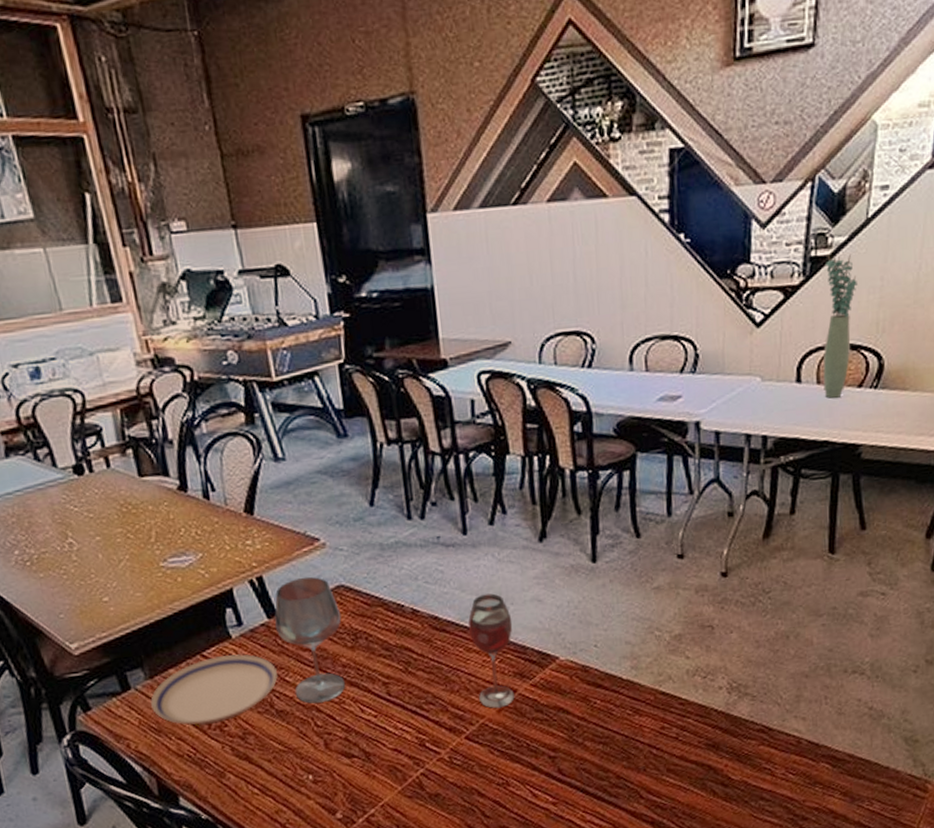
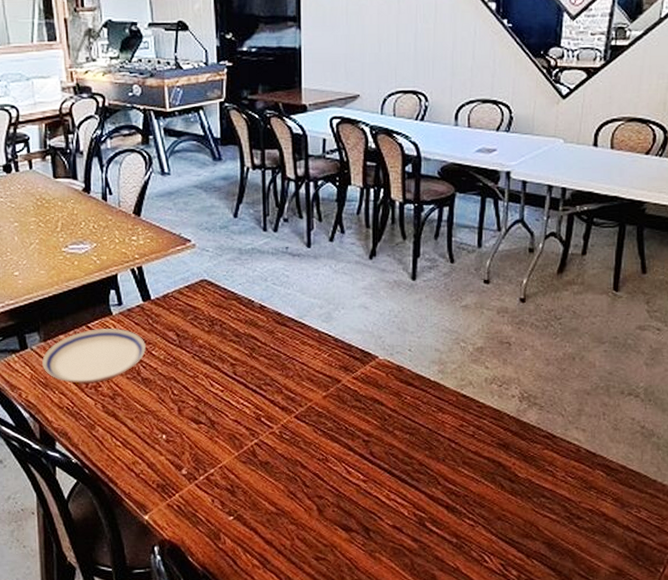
wine glass: present [274,577,346,704] -> none [148,270,202,375]
wineglass: present [468,593,514,708] -> none [305,298,342,394]
vase: present [823,254,857,398] -> none [616,44,649,161]

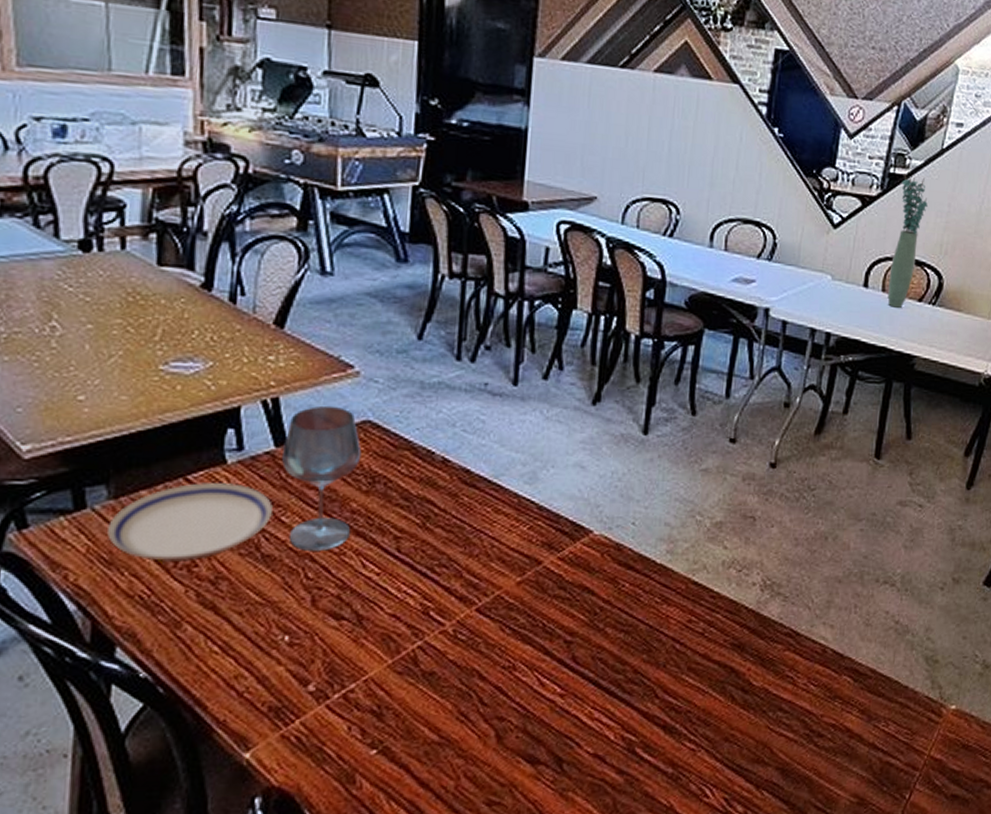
wine glass: none [148,270,202,375] -> present [281,405,362,551]
vase: none [616,44,649,161] -> present [887,174,928,308]

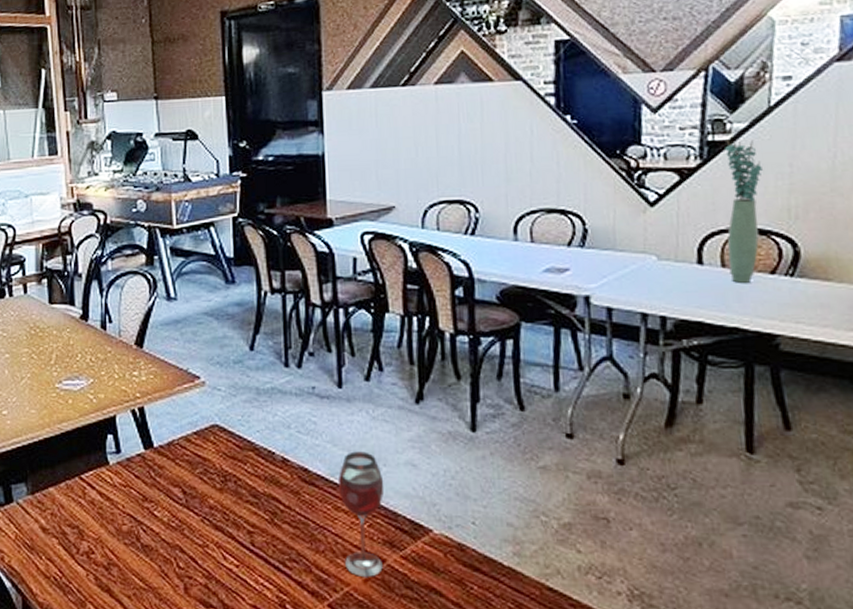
plate: present [107,483,274,563] -> none [29,481,148,550]
wine glass: present [281,405,362,551] -> none [150,412,213,543]
wineglass: none [499,452,550,579] -> present [338,451,385,577]

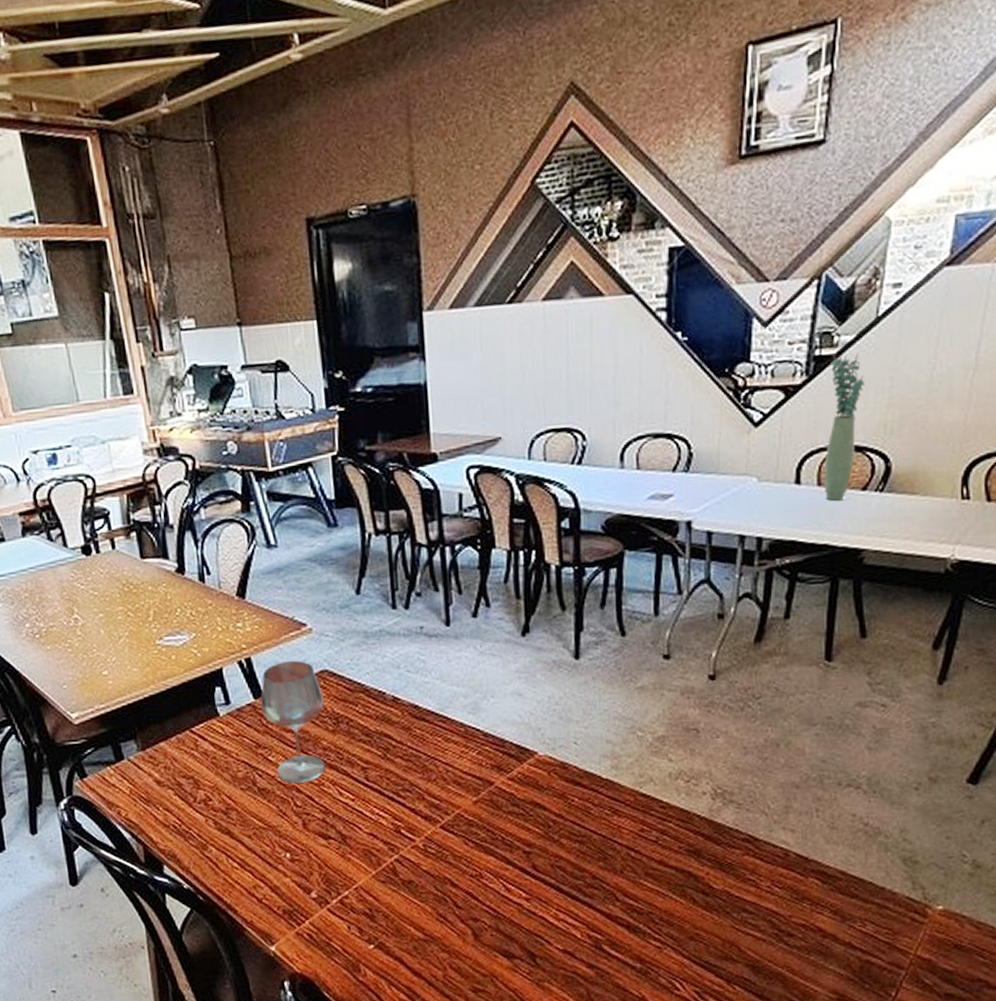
wine glass: none [150,412,213,543] -> present [260,660,326,784]
wineglass: present [338,451,385,577] -> none [447,685,492,799]

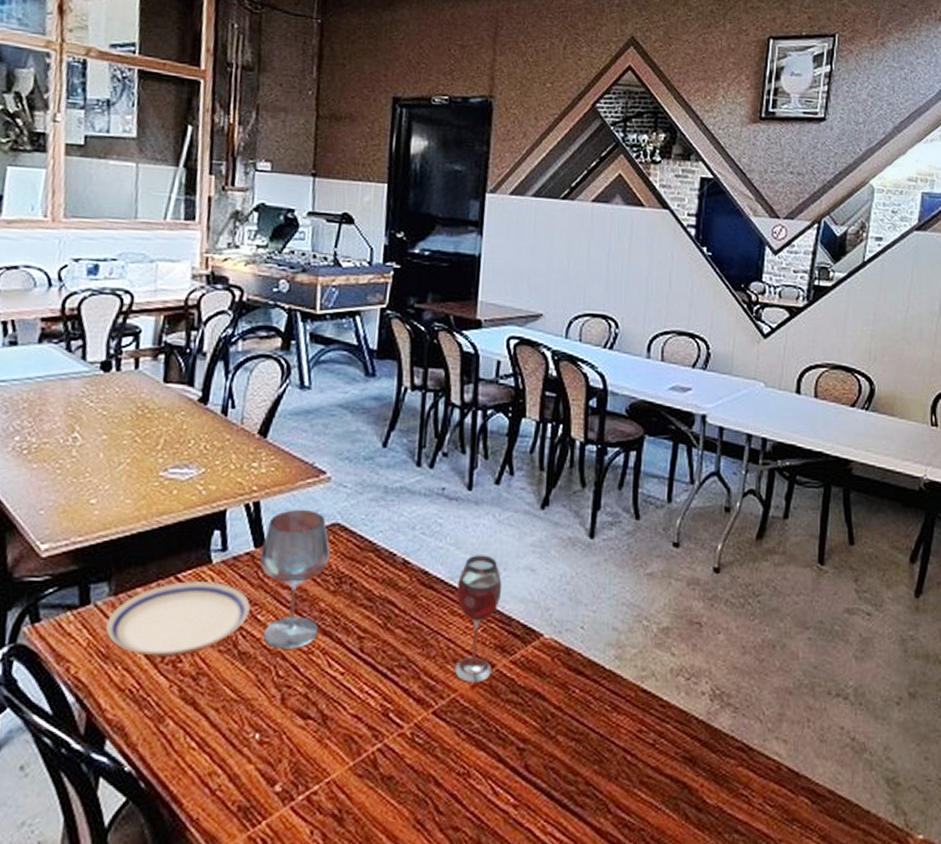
plate: none [142,732,262,798] -> present [106,581,251,658]
wineglass: none [447,685,492,799] -> present [455,555,503,683]
vase: present [824,353,864,501] -> none [820,286,853,413]

